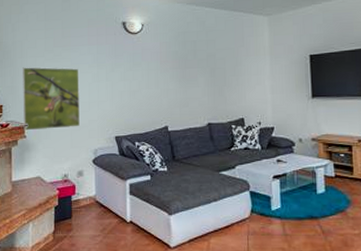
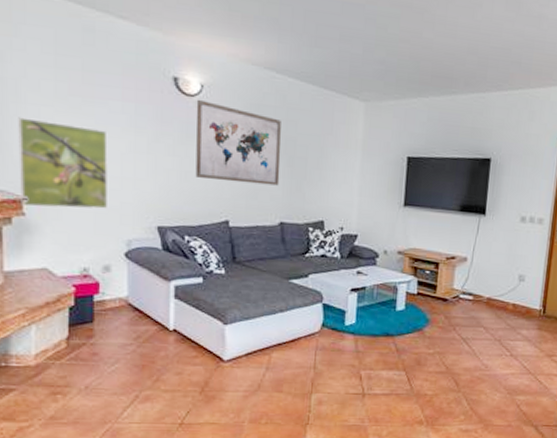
wall art: none [139,35,205,95] -> present [195,99,281,186]

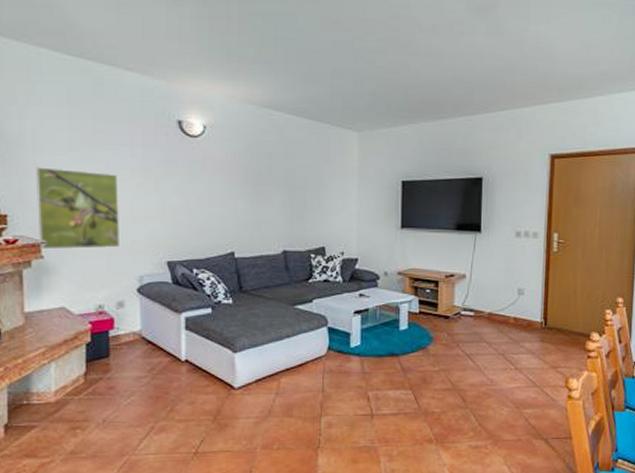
wall art: present [195,99,281,186] -> none [200,139,281,216]

